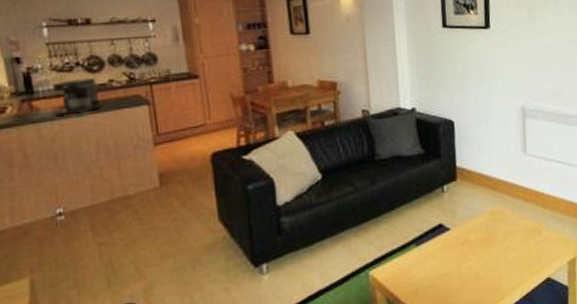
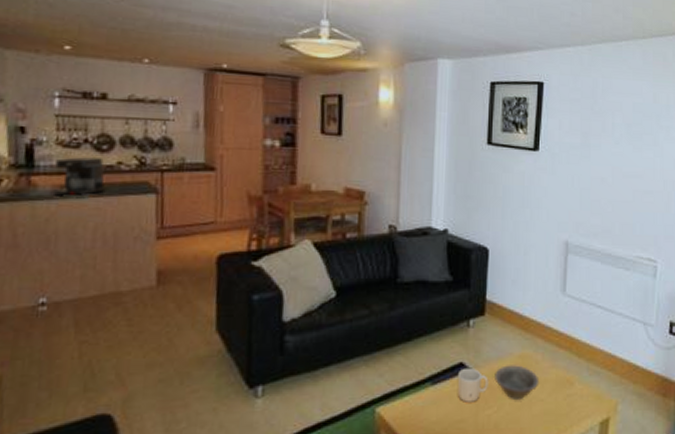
mug: none [438,227,467,258] -> present [457,367,489,402]
decorative bowl: none [471,220,511,251] -> present [494,365,540,399]

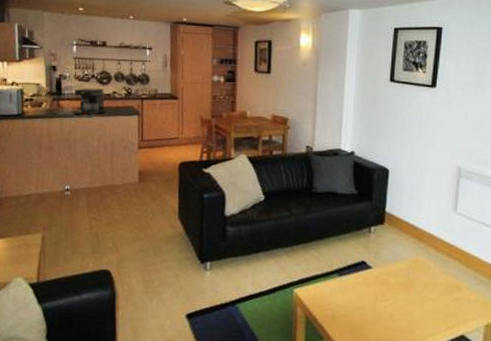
mug: present [457,367,489,402] -> none [359,265,386,294]
decorative bowl: present [494,365,540,399] -> none [391,267,431,297]

